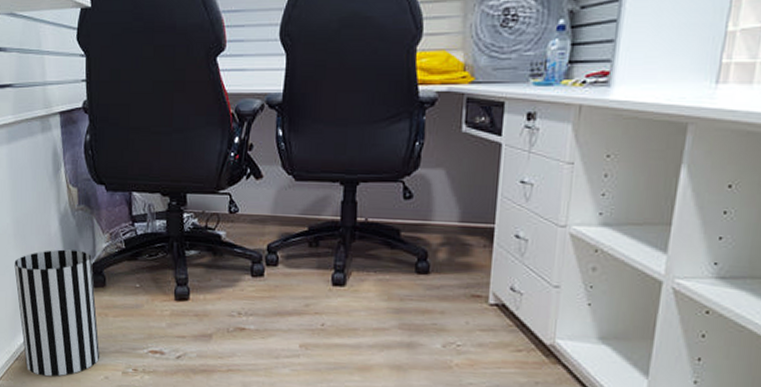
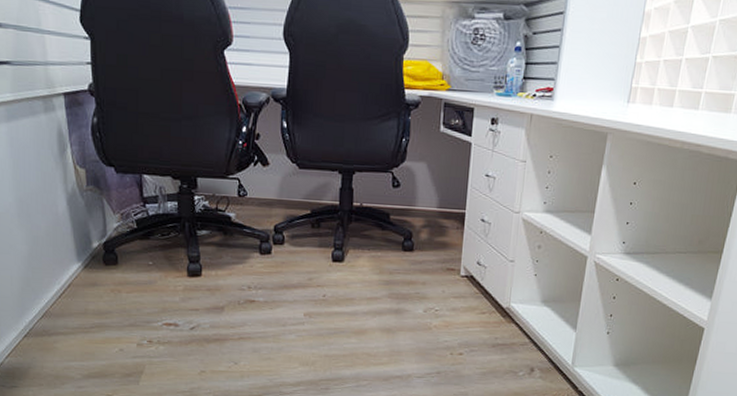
wastebasket: present [14,249,100,377] -> none [19,228,114,351]

